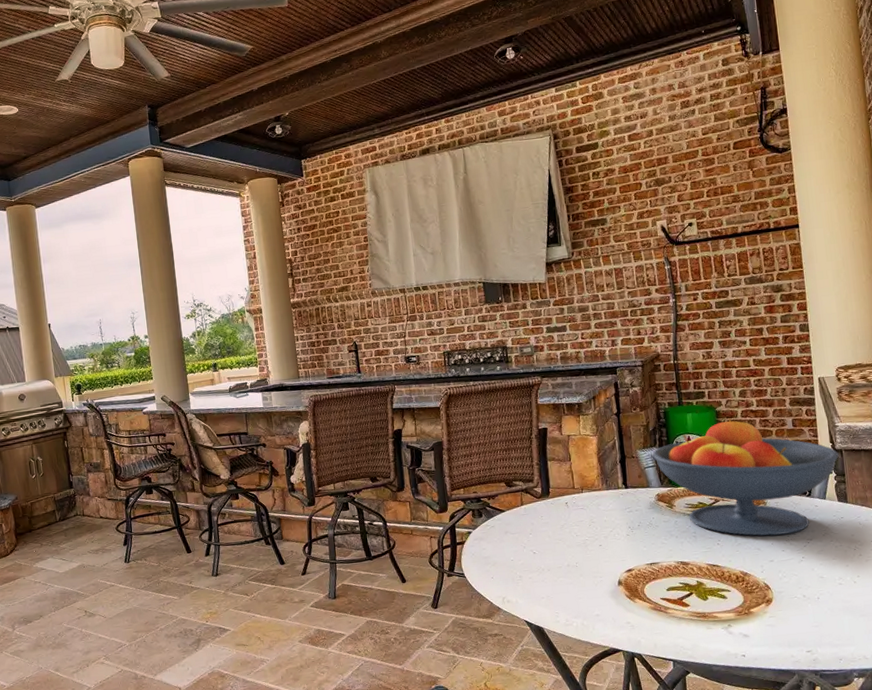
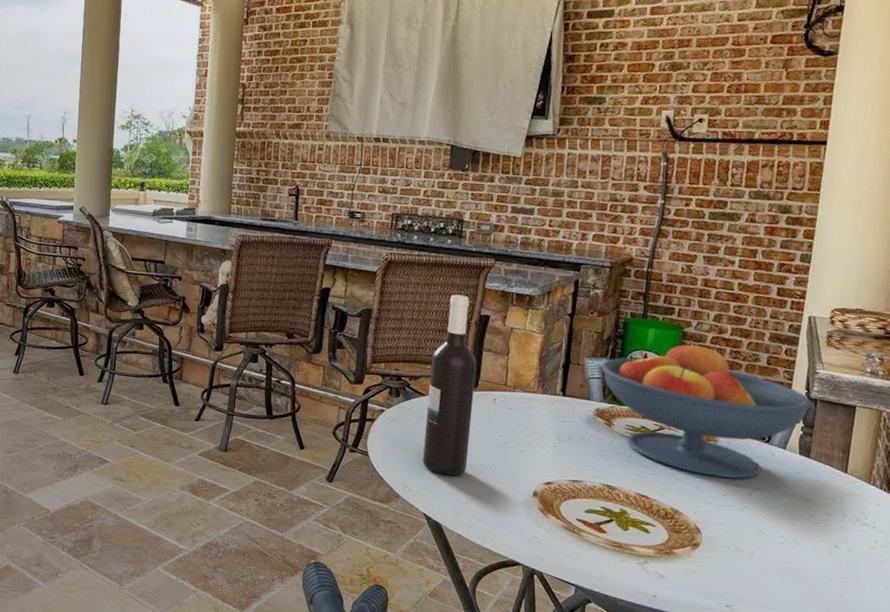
wine bottle: none [504,413,555,582] -> present [423,294,477,476]

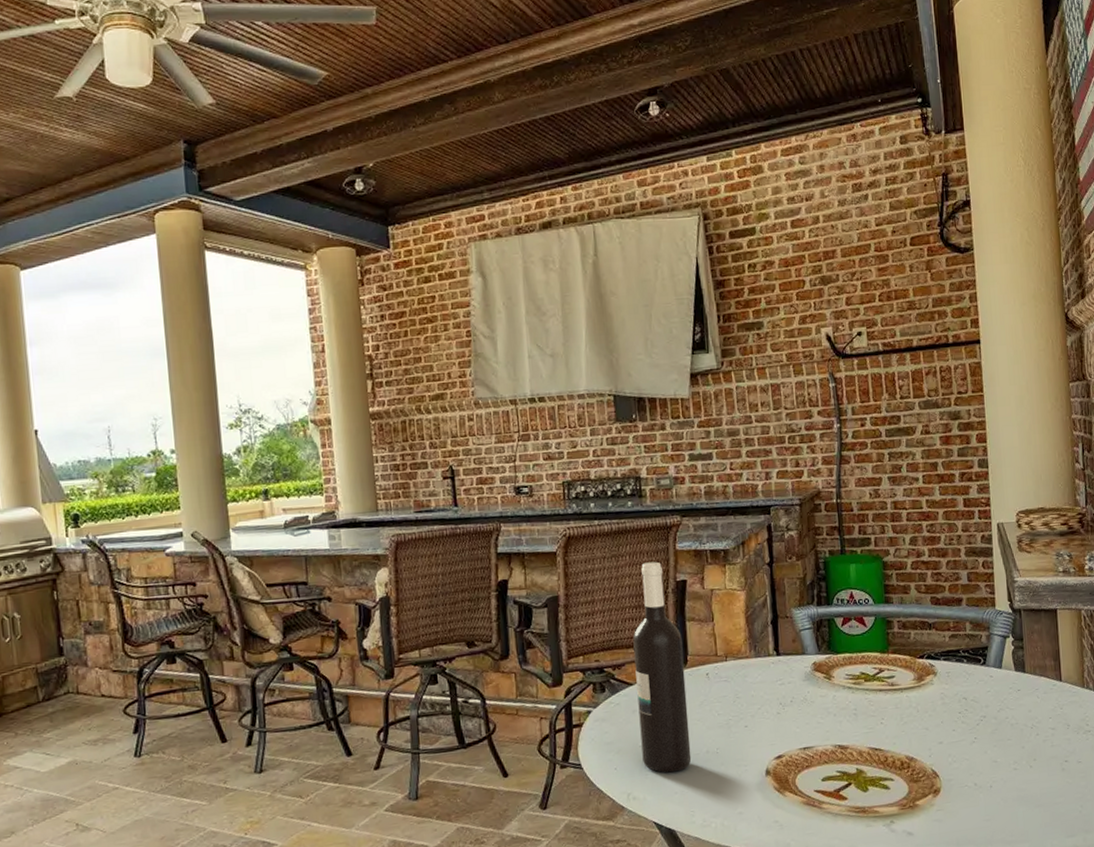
fruit bowl: present [601,342,812,479] -> none [810,570,1017,713]

